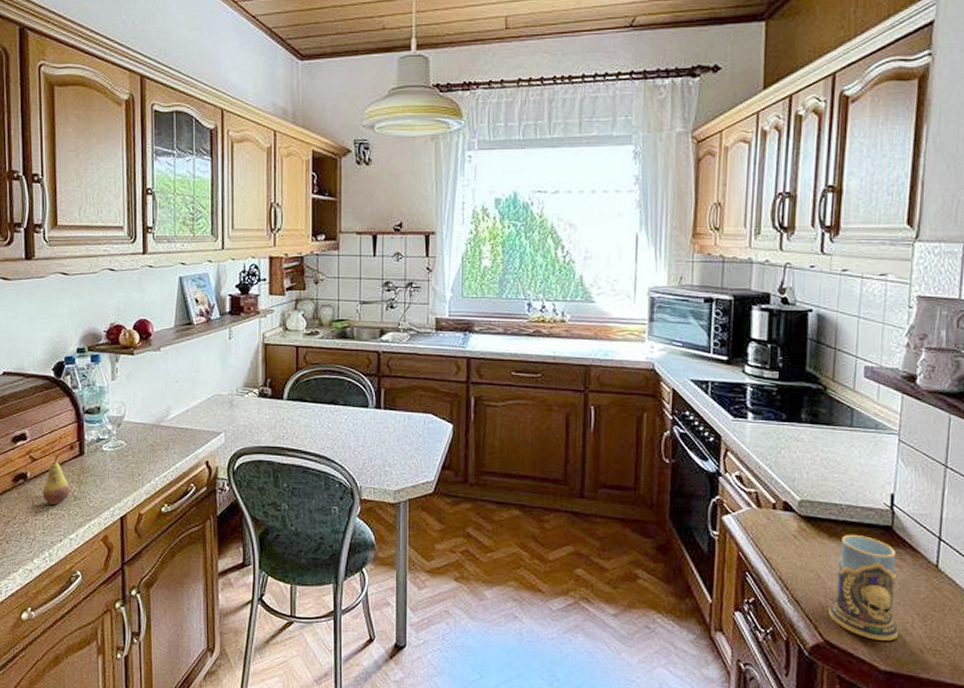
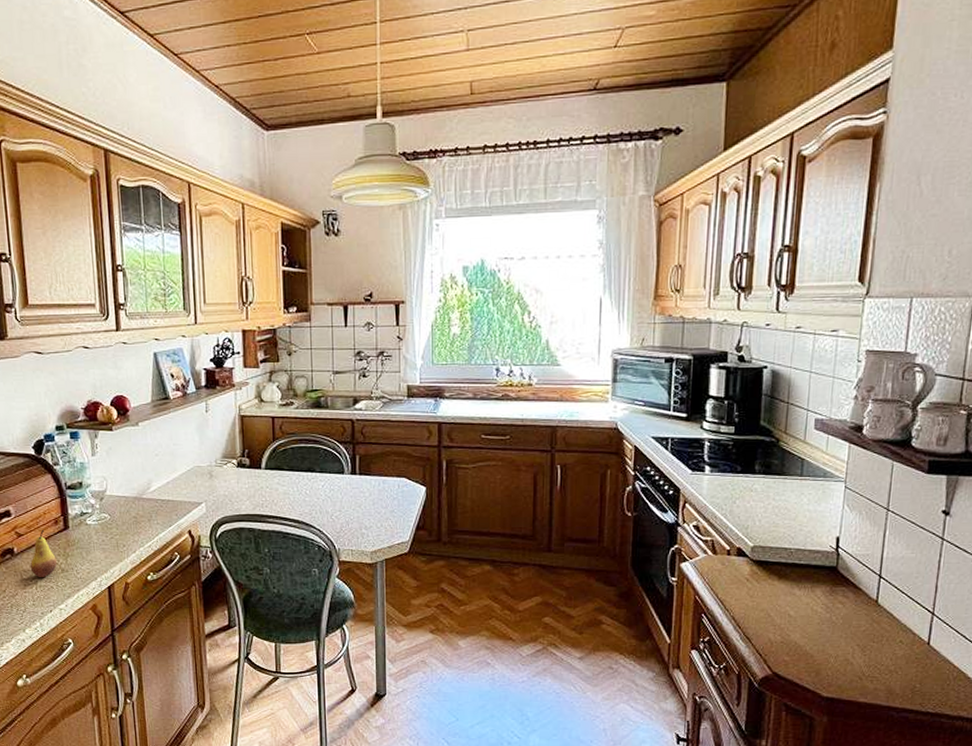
mug: present [829,534,899,641] -> none [777,575,841,670]

